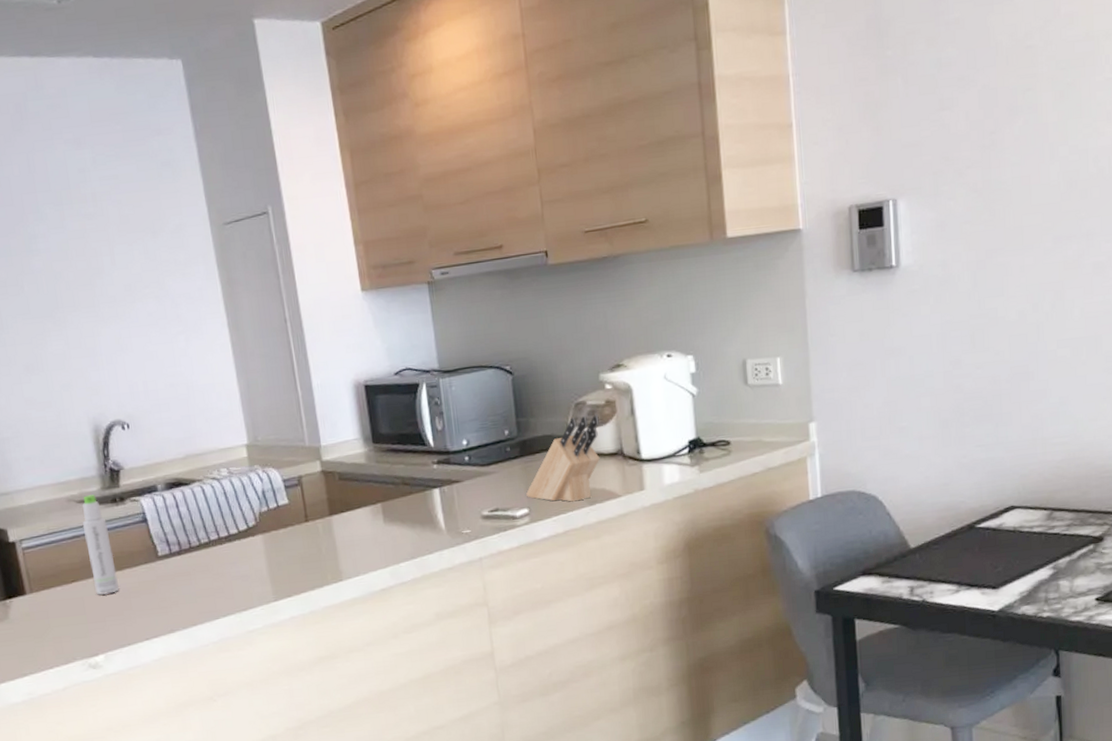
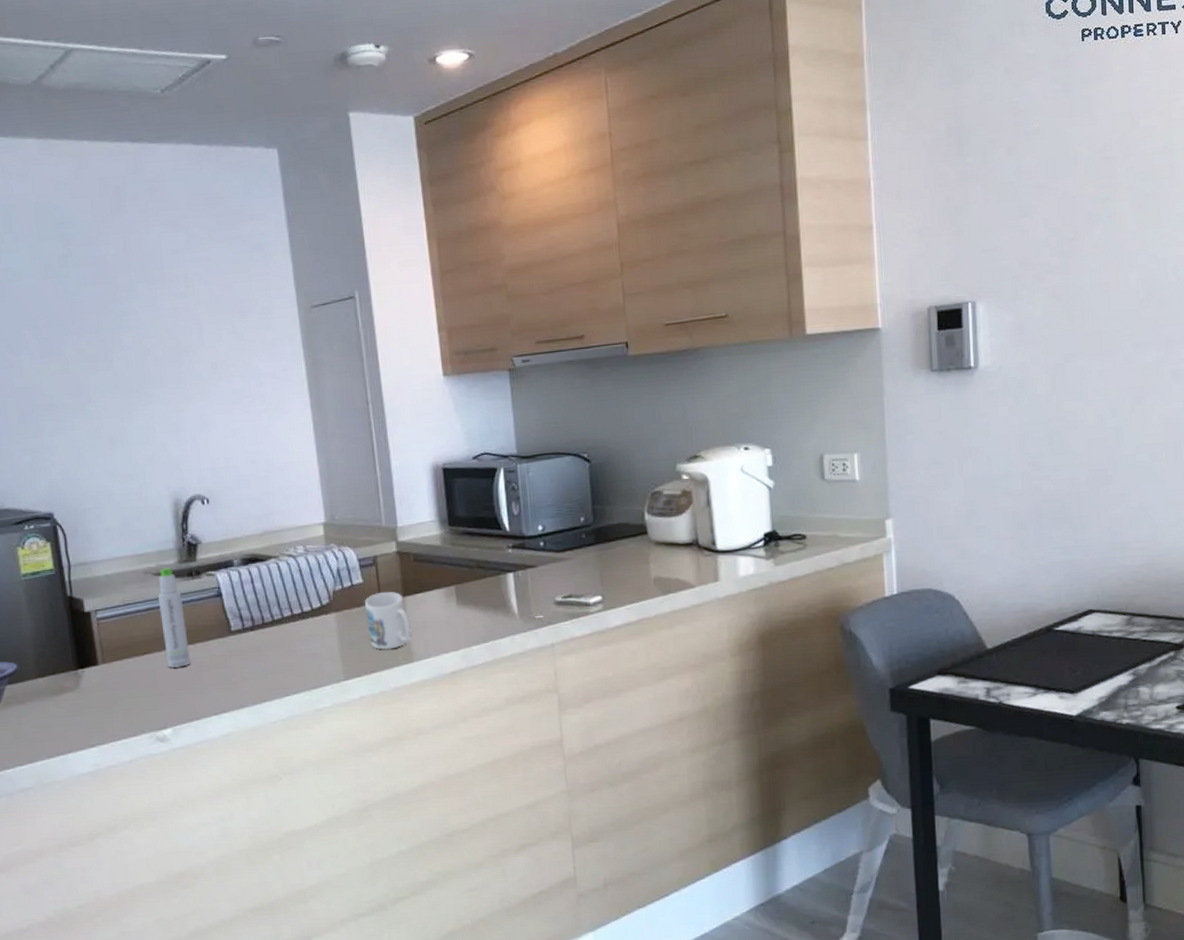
mug: none [290,511,340,570] -> present [364,591,412,650]
knife block: present [526,415,600,502] -> none [600,505,675,591]

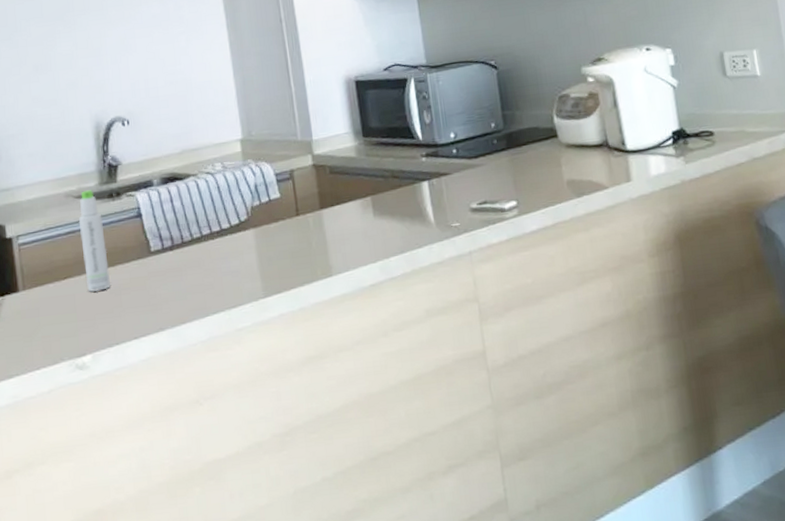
mug: present [364,591,412,650] -> none [282,205,330,265]

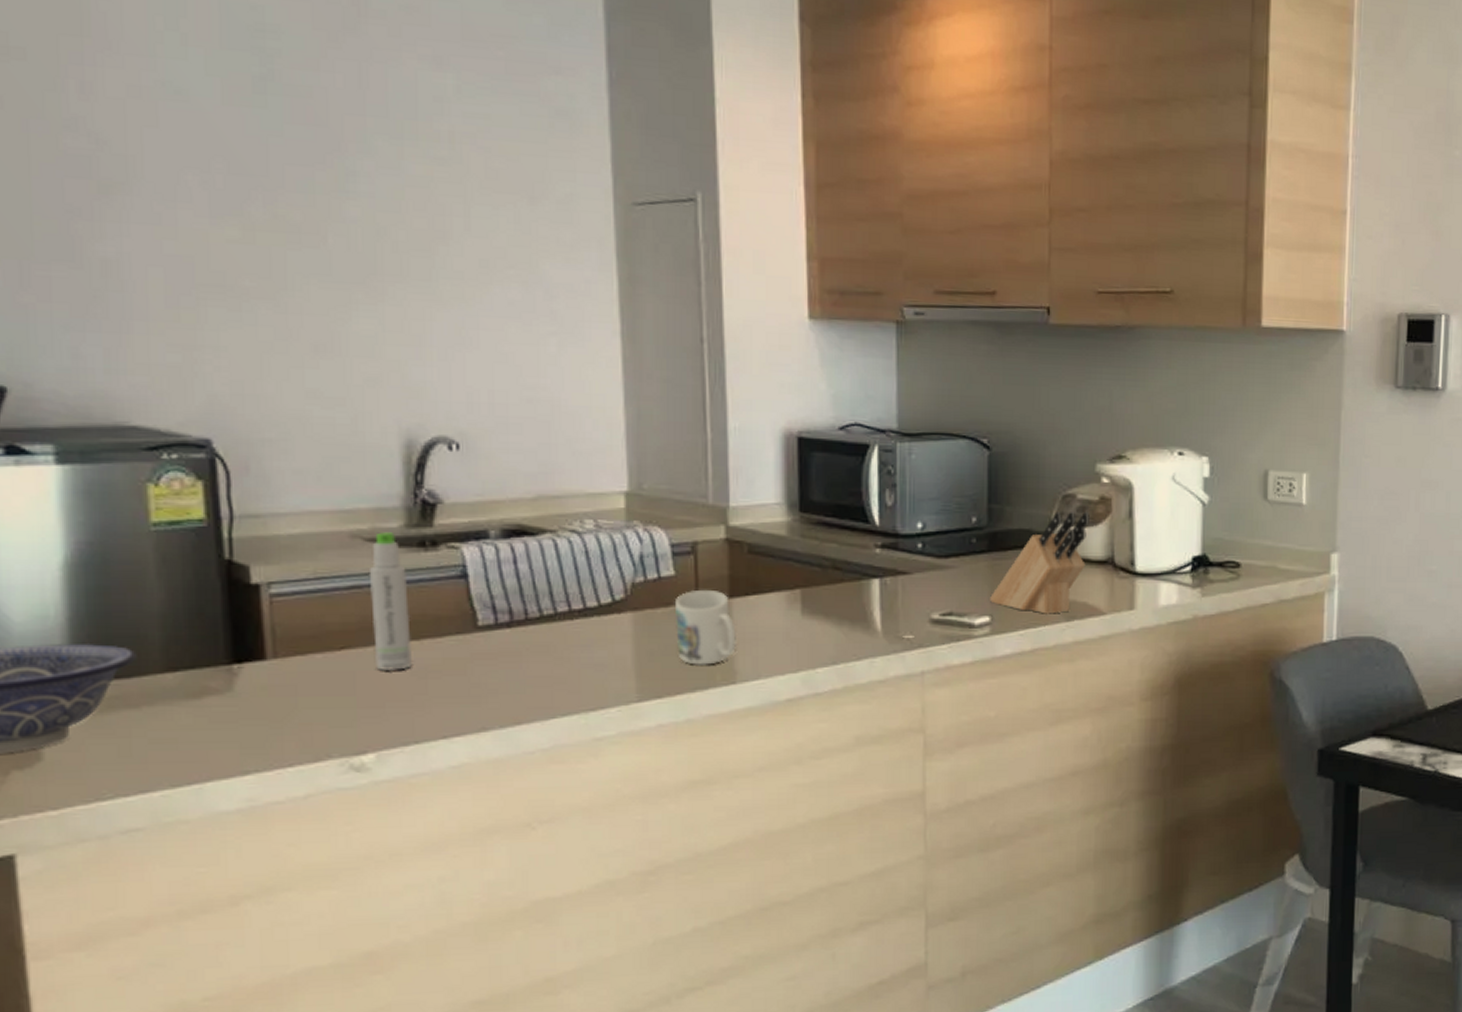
mug: none [282,205,330,265] -> present [674,589,738,665]
knife block: none [514,107,586,194] -> present [990,512,1090,614]

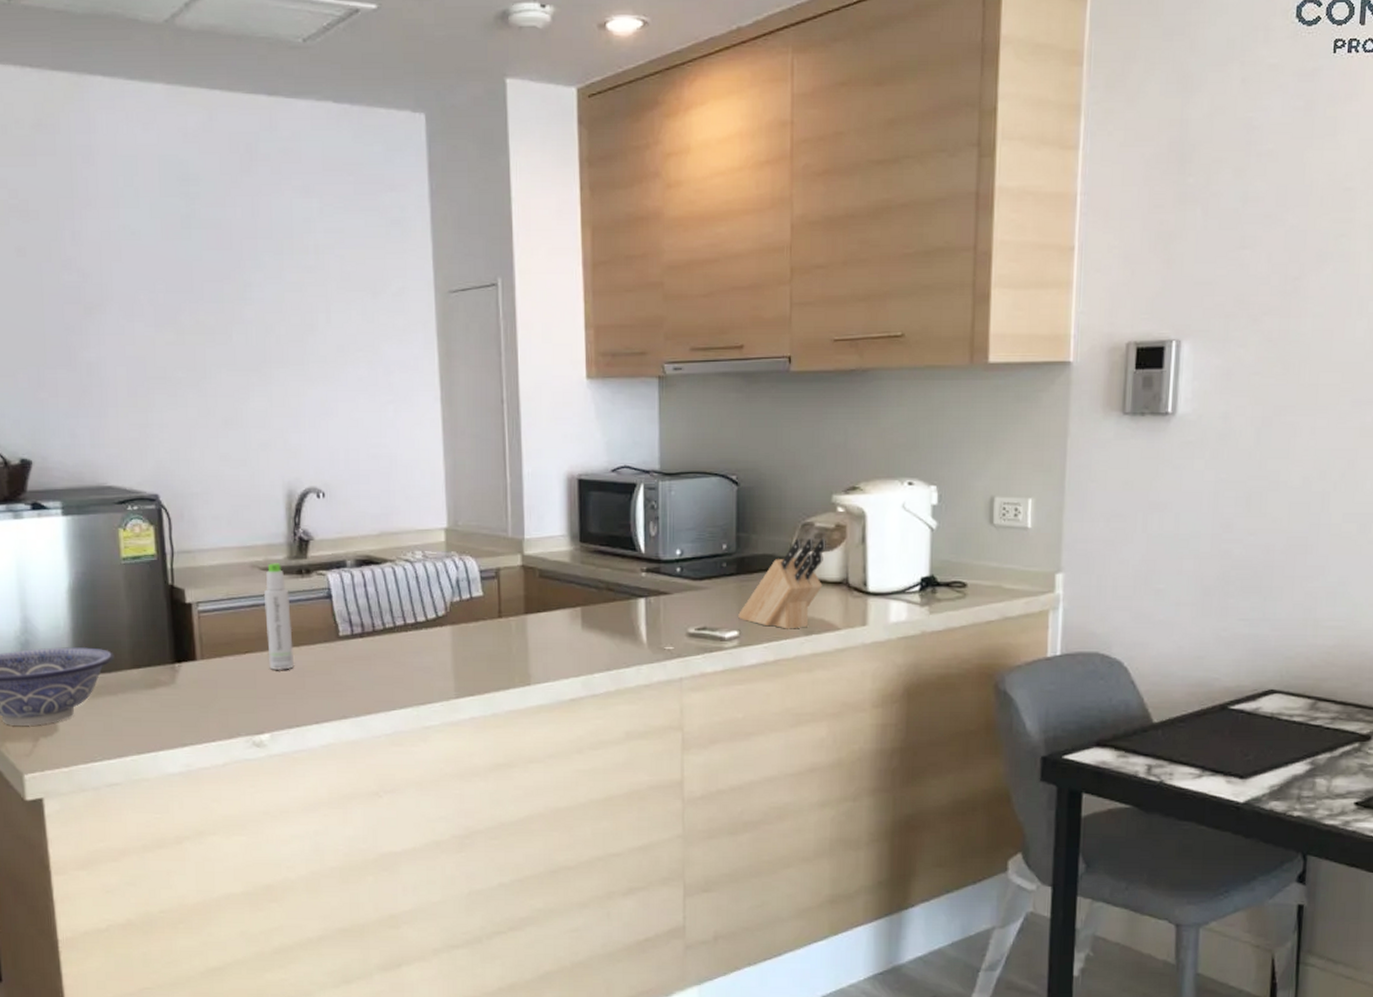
mug: present [674,589,738,665] -> none [482,607,532,670]

